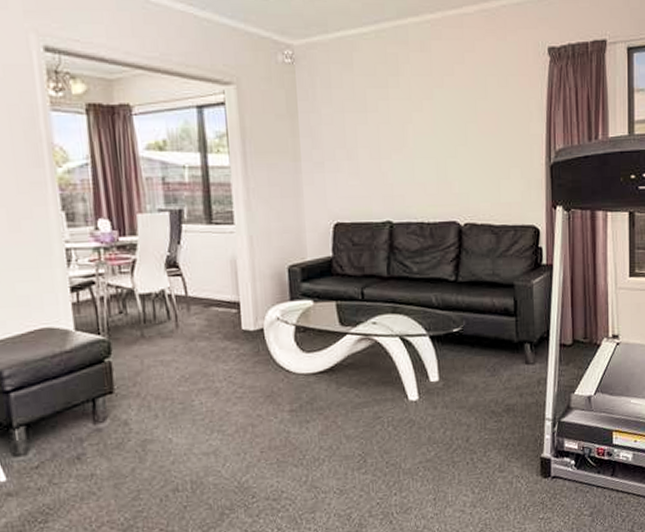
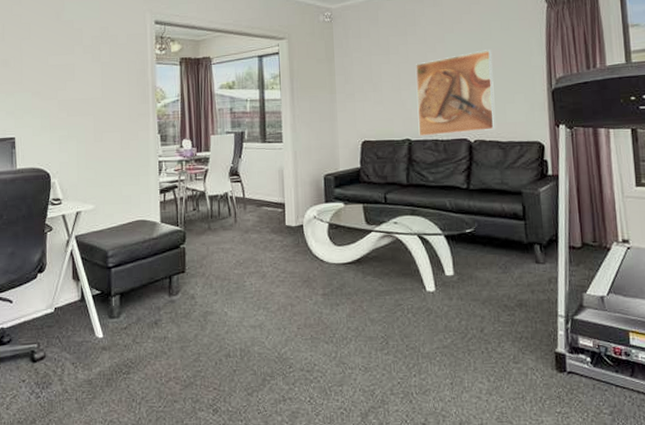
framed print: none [398,111,489,219] -> present [416,49,496,137]

